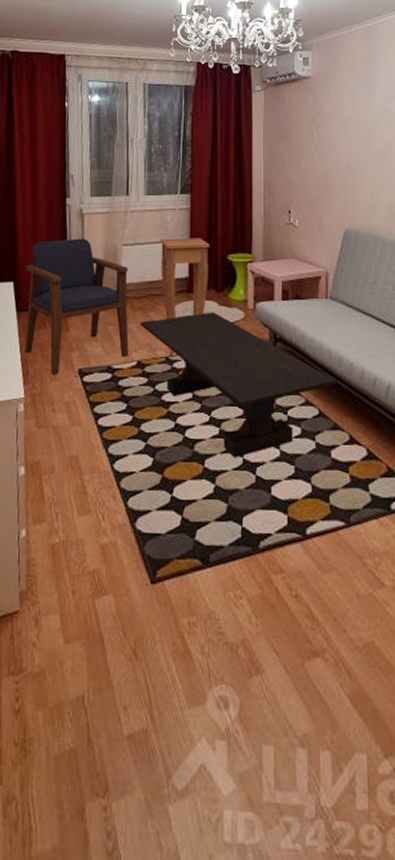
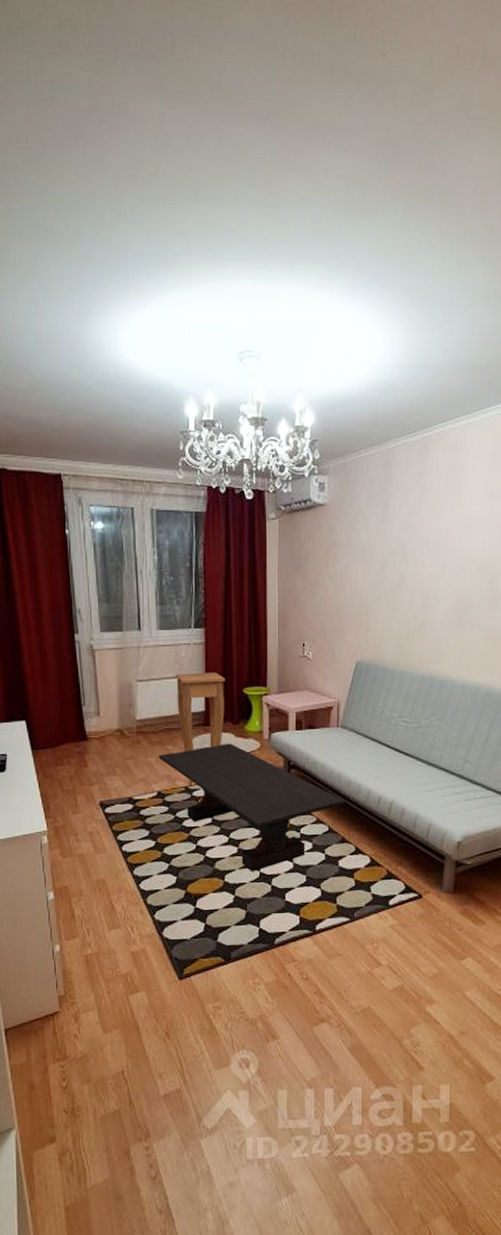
armchair: present [25,238,129,375] -> none [37,675,148,808]

